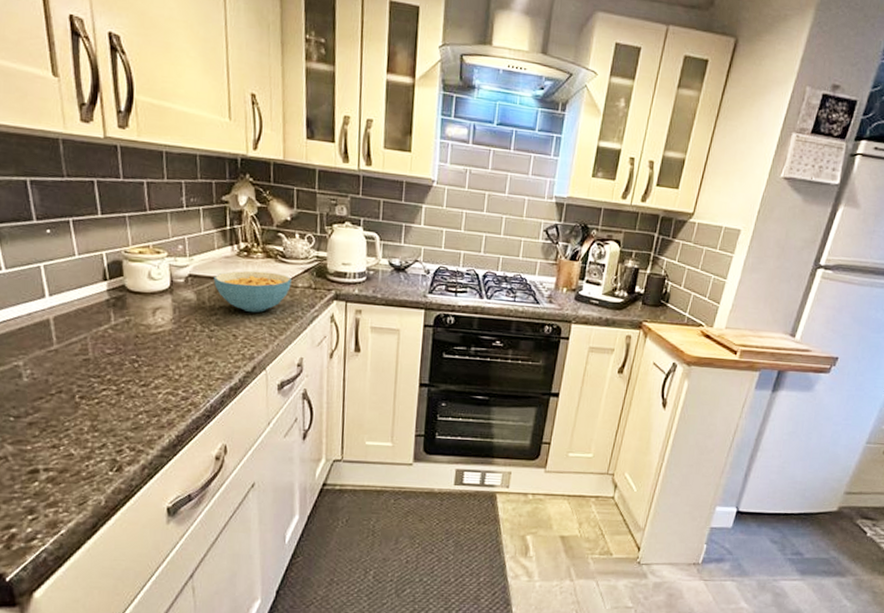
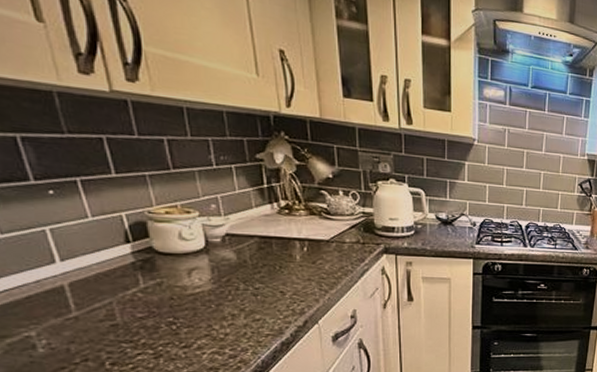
cereal bowl: present [213,270,291,312] -> none [254,228,338,268]

